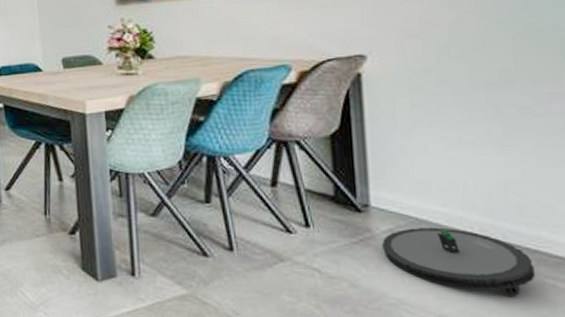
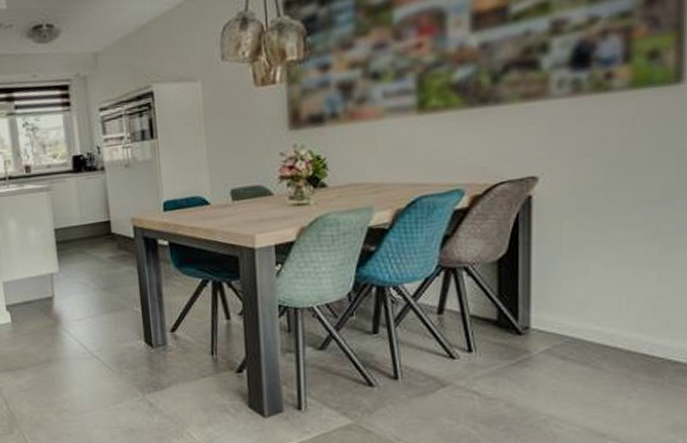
robot vacuum: present [381,227,536,298] -> none [537,345,675,407]

